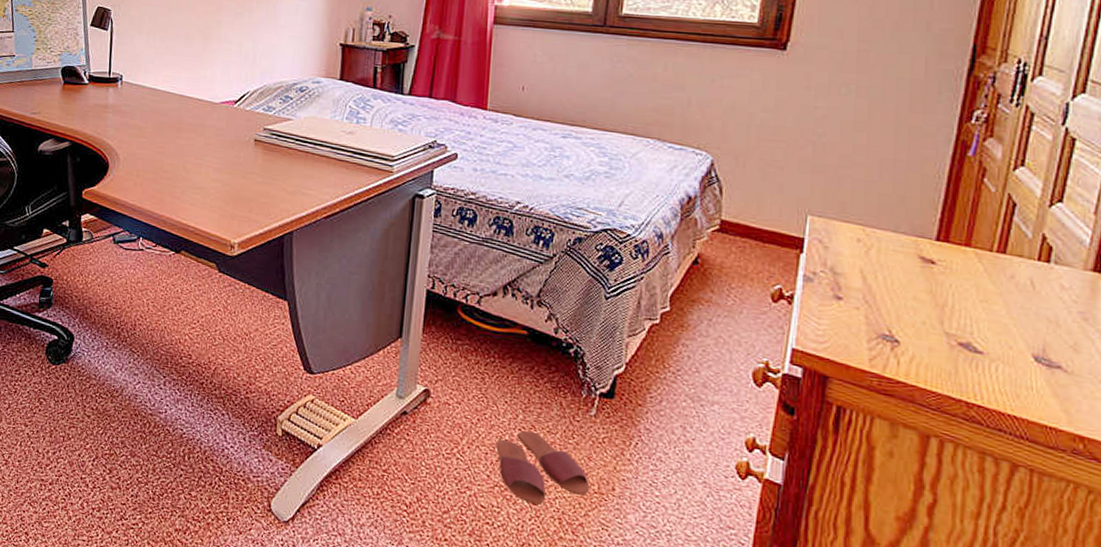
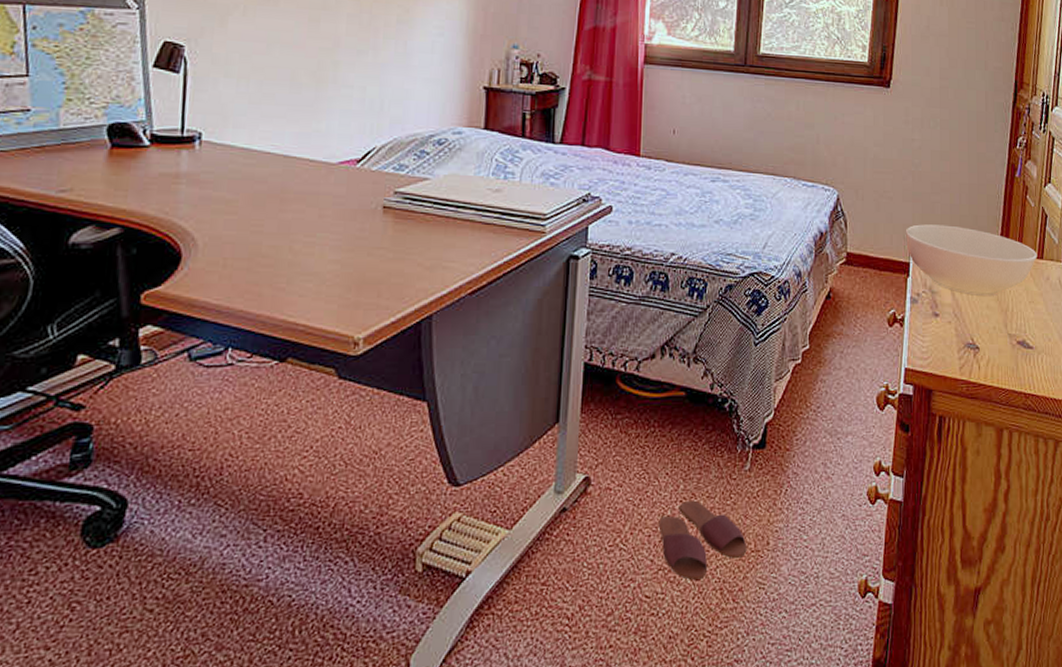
bowl: none [799,198,997,288] -> present [905,224,1038,297]

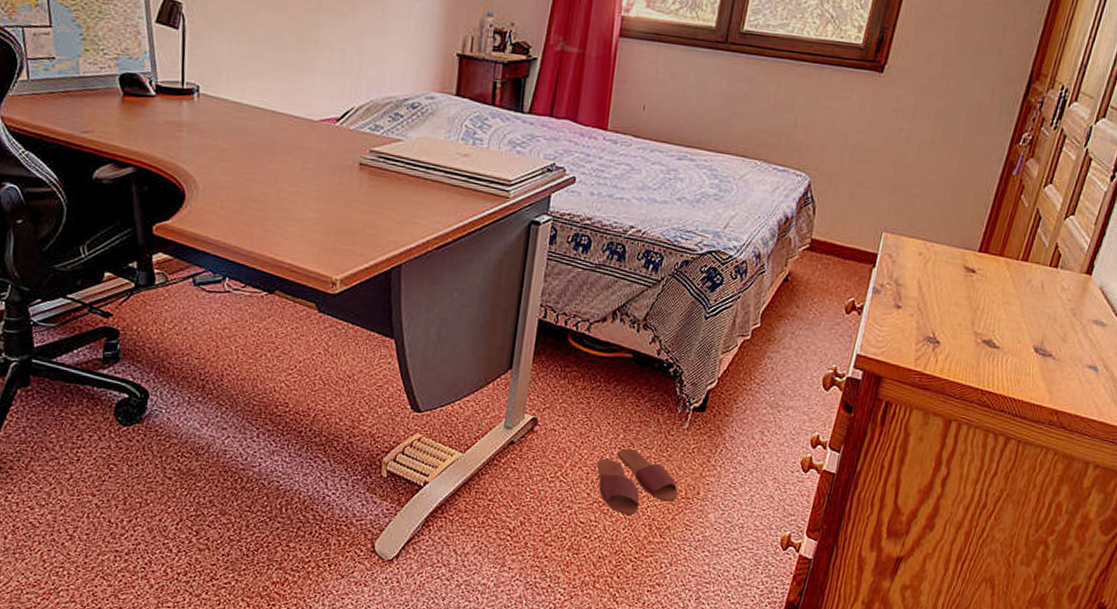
bowl: present [905,224,1038,297] -> none [877,216,1022,294]

